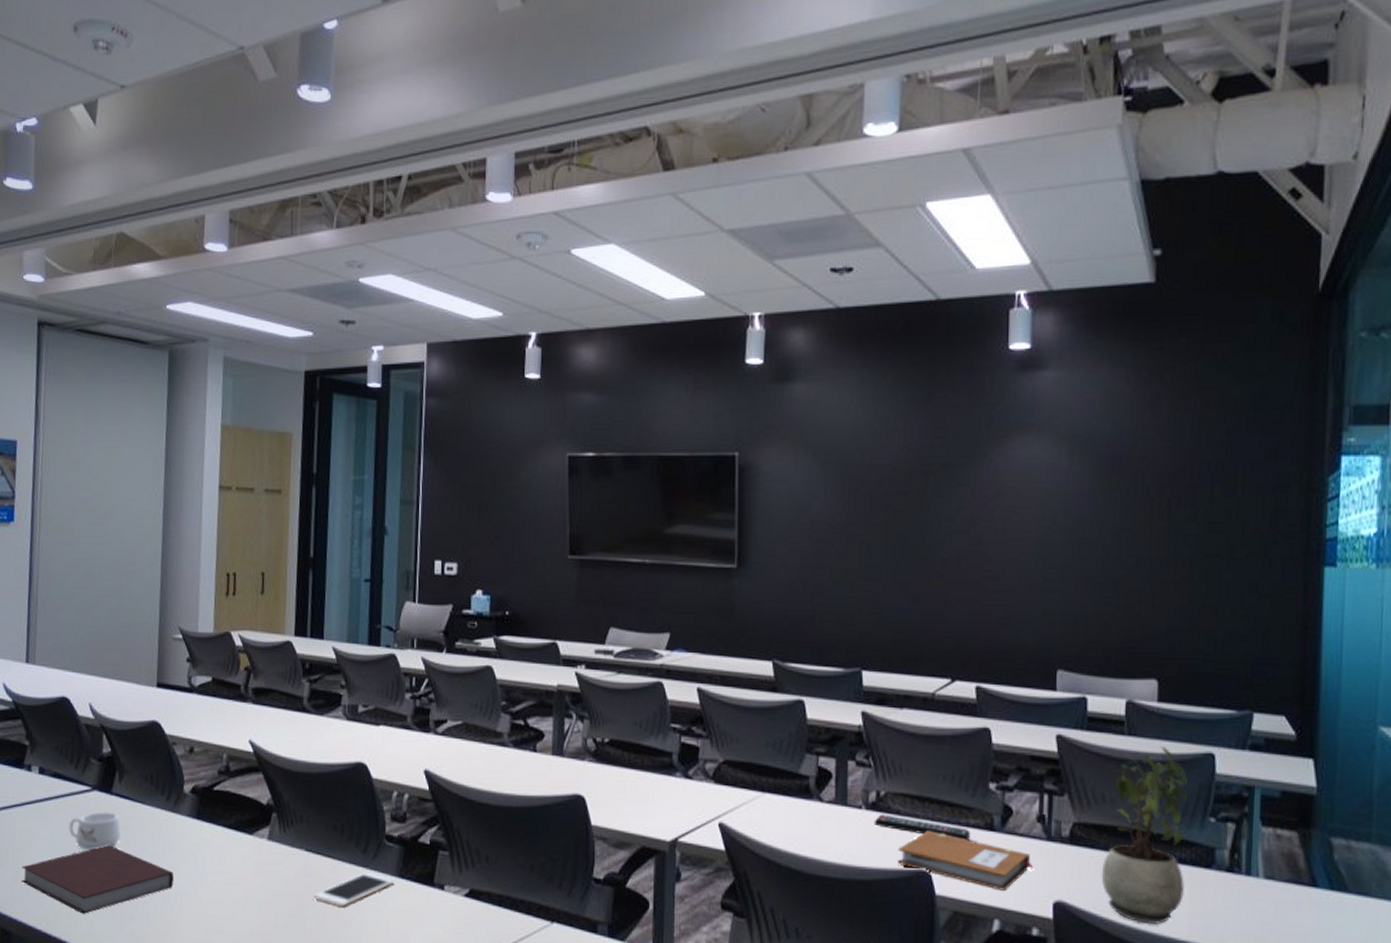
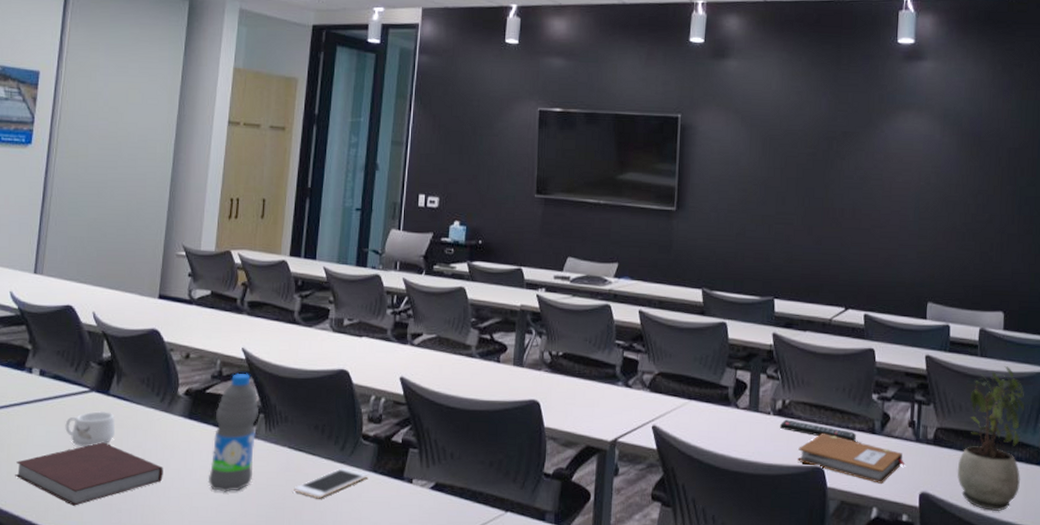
water bottle: none [221,768,272,900] -> present [208,373,260,492]

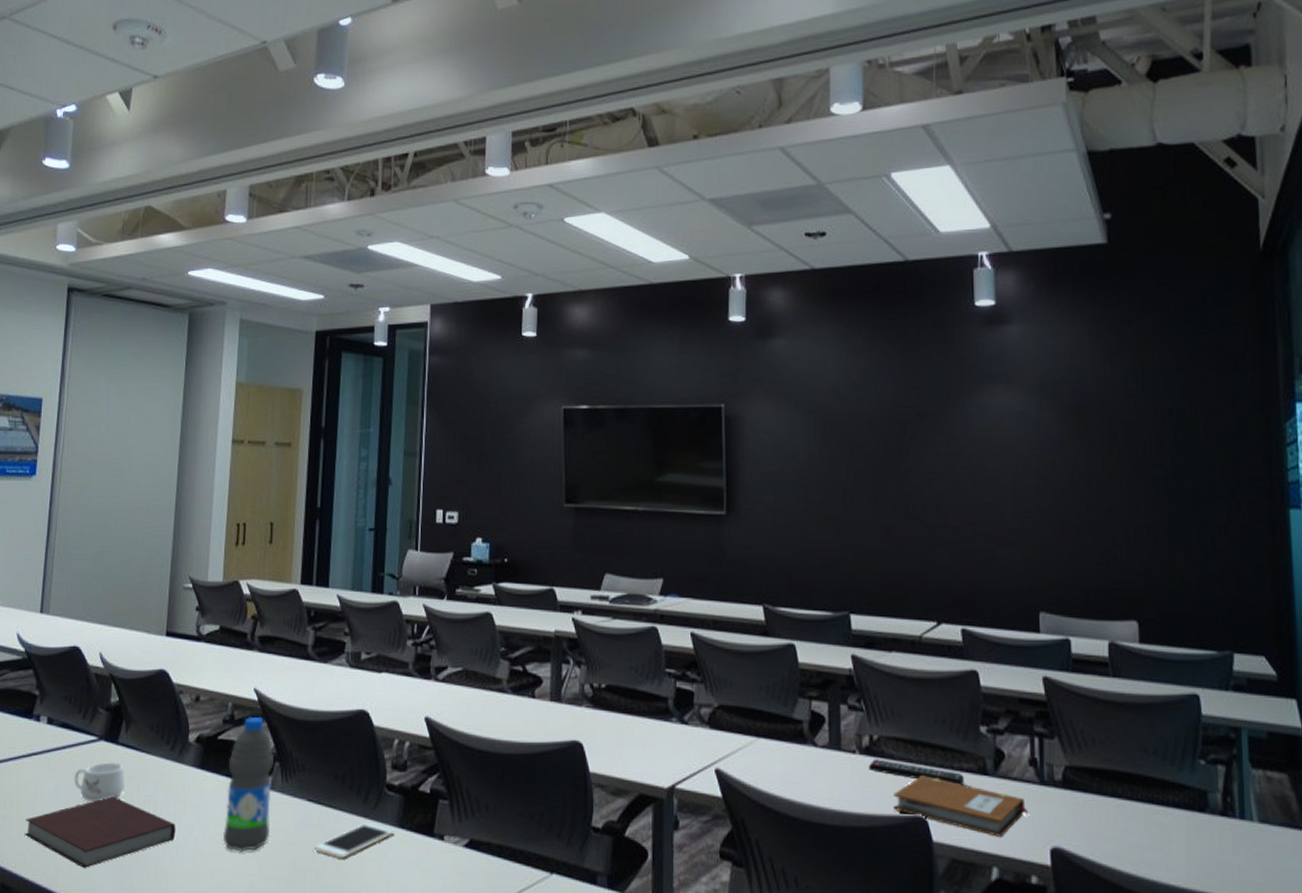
potted plant: present [957,366,1026,512] -> none [1096,688,1180,872]

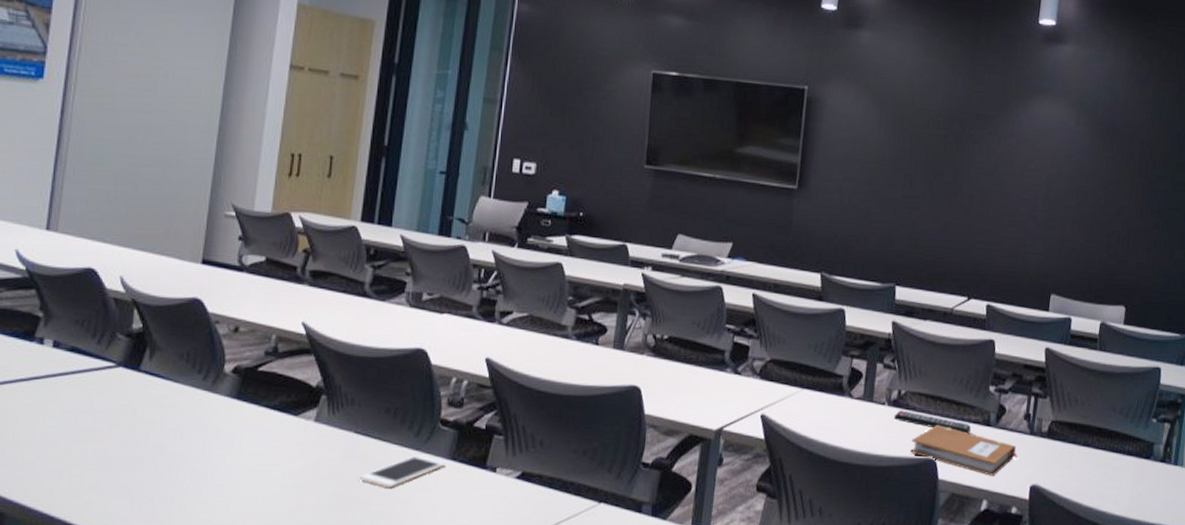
notebook: present [24,796,176,868] -> none [22,424,205,495]
mug: present [74,761,124,801] -> none [85,388,147,428]
water bottle: present [222,716,275,852] -> none [258,350,322,481]

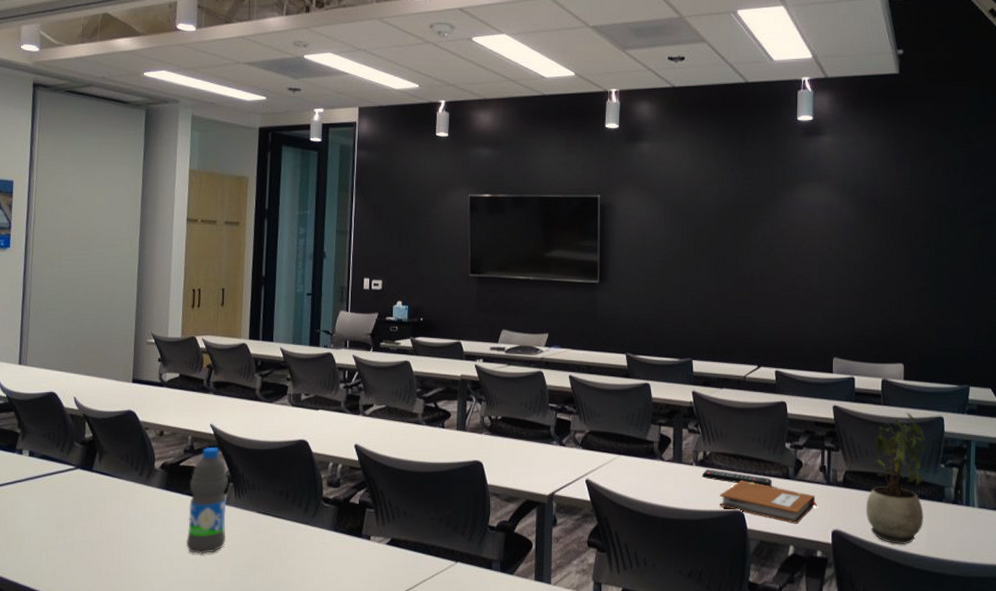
water bottle: none [258,350,322,481] -> present [186,446,229,554]
cell phone: present [360,455,446,488] -> none [263,529,330,557]
potted plant: none [1068,361,1140,505] -> present [865,413,927,545]

